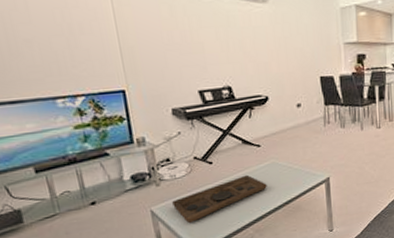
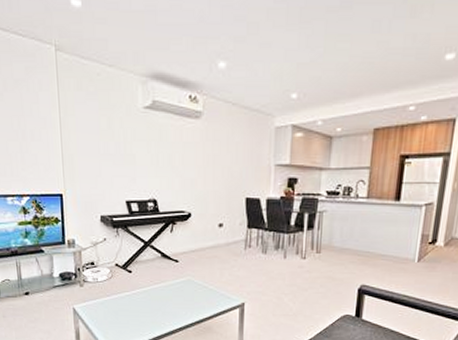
decorative tray: present [172,174,267,223] -> none [92,288,181,325]

